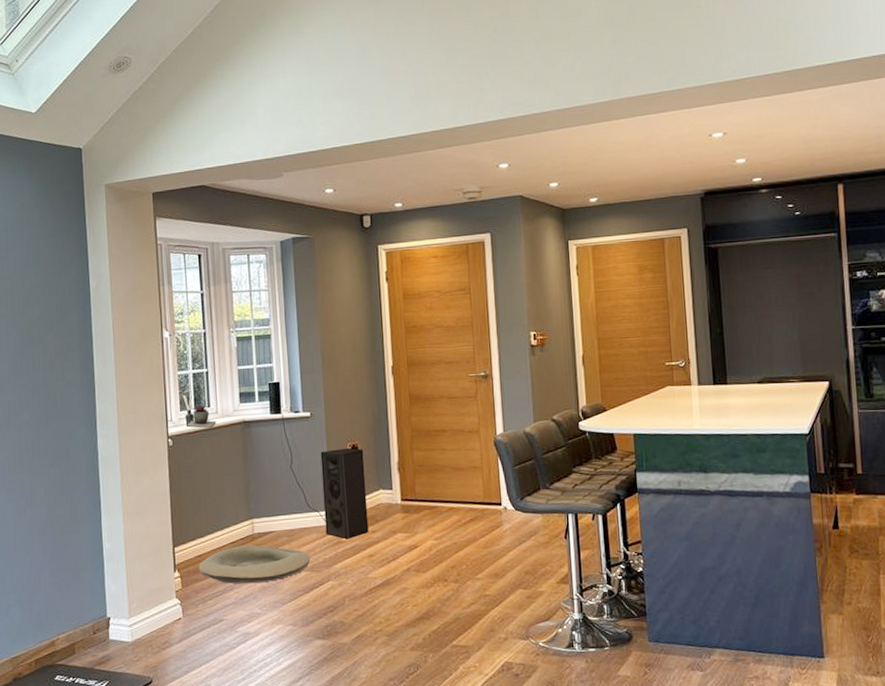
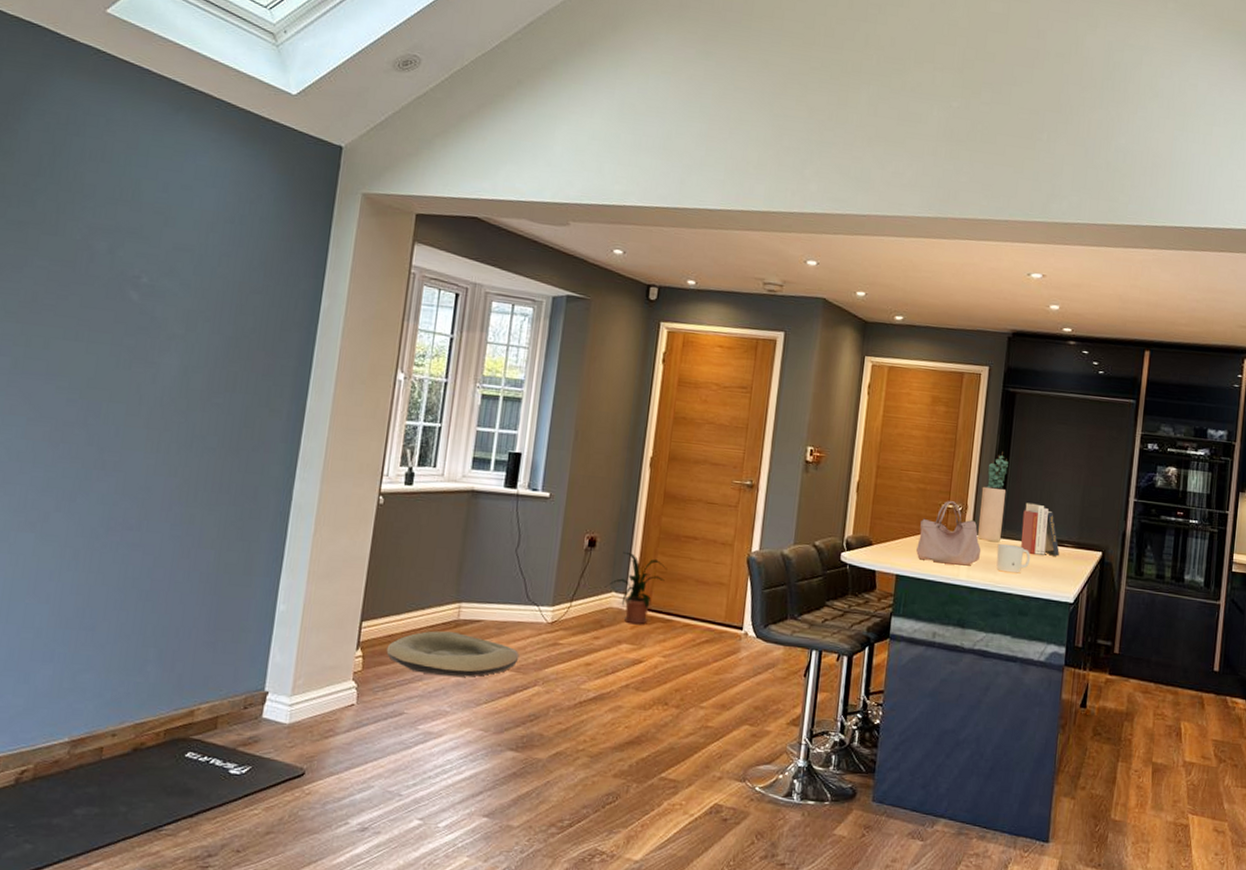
succulent plant: present [187,405,216,428] -> none [404,463,440,491]
speaker: present [320,447,369,539] -> none [542,538,602,642]
house plant: none [373,453,425,515] -> present [605,552,667,625]
handbag: none [648,358,711,417] -> present [916,501,982,566]
vase: none [700,305,728,390] -> present [977,452,1008,543]
mug: none [725,389,759,416] -> present [996,544,1030,574]
books: none [744,347,787,395] -> present [1021,503,1059,557]

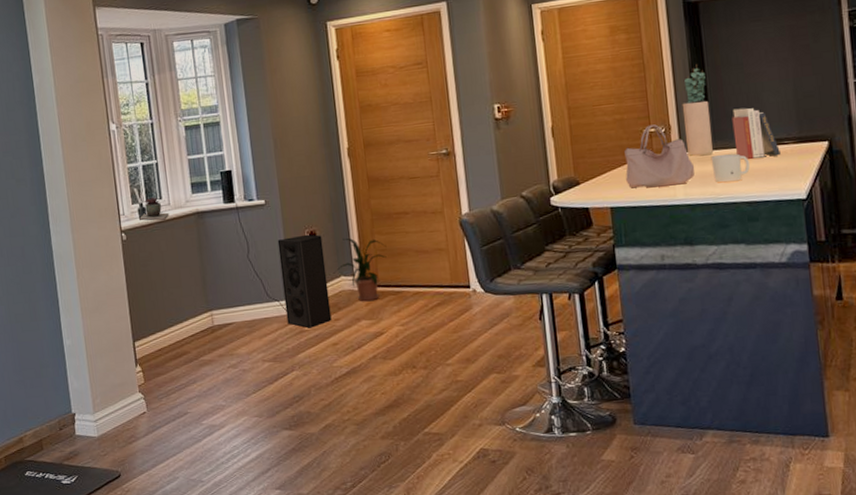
dog bed: present [386,631,520,677] -> none [160,337,273,377]
succulent plant: none [404,463,440,491] -> present [139,197,169,221]
speaker: none [542,538,602,642] -> present [277,234,332,328]

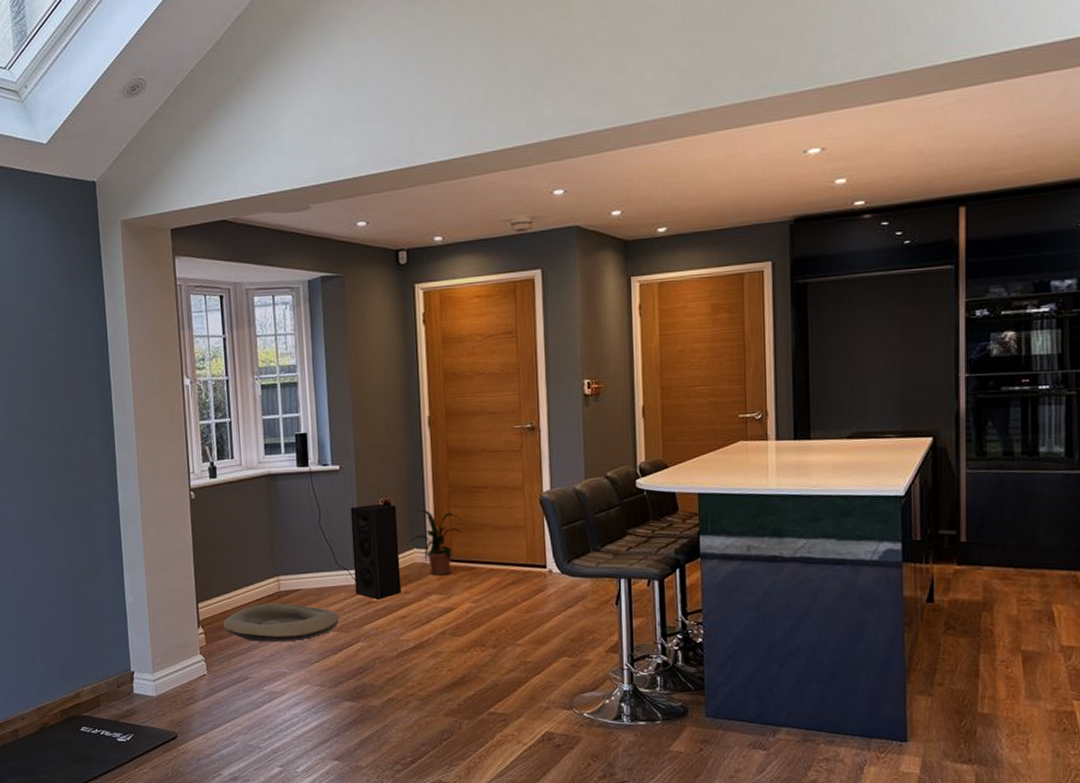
succulent plant: present [139,197,169,221] -> none [209,457,240,481]
dog bed: none [160,337,273,377] -> present [223,603,339,642]
handbag: present [624,124,695,189] -> none [717,410,790,475]
vase: present [682,64,714,157] -> none [781,349,811,446]
mug: present [711,153,750,183] -> none [807,445,847,475]
books: present [732,107,781,159] -> none [833,397,881,451]

